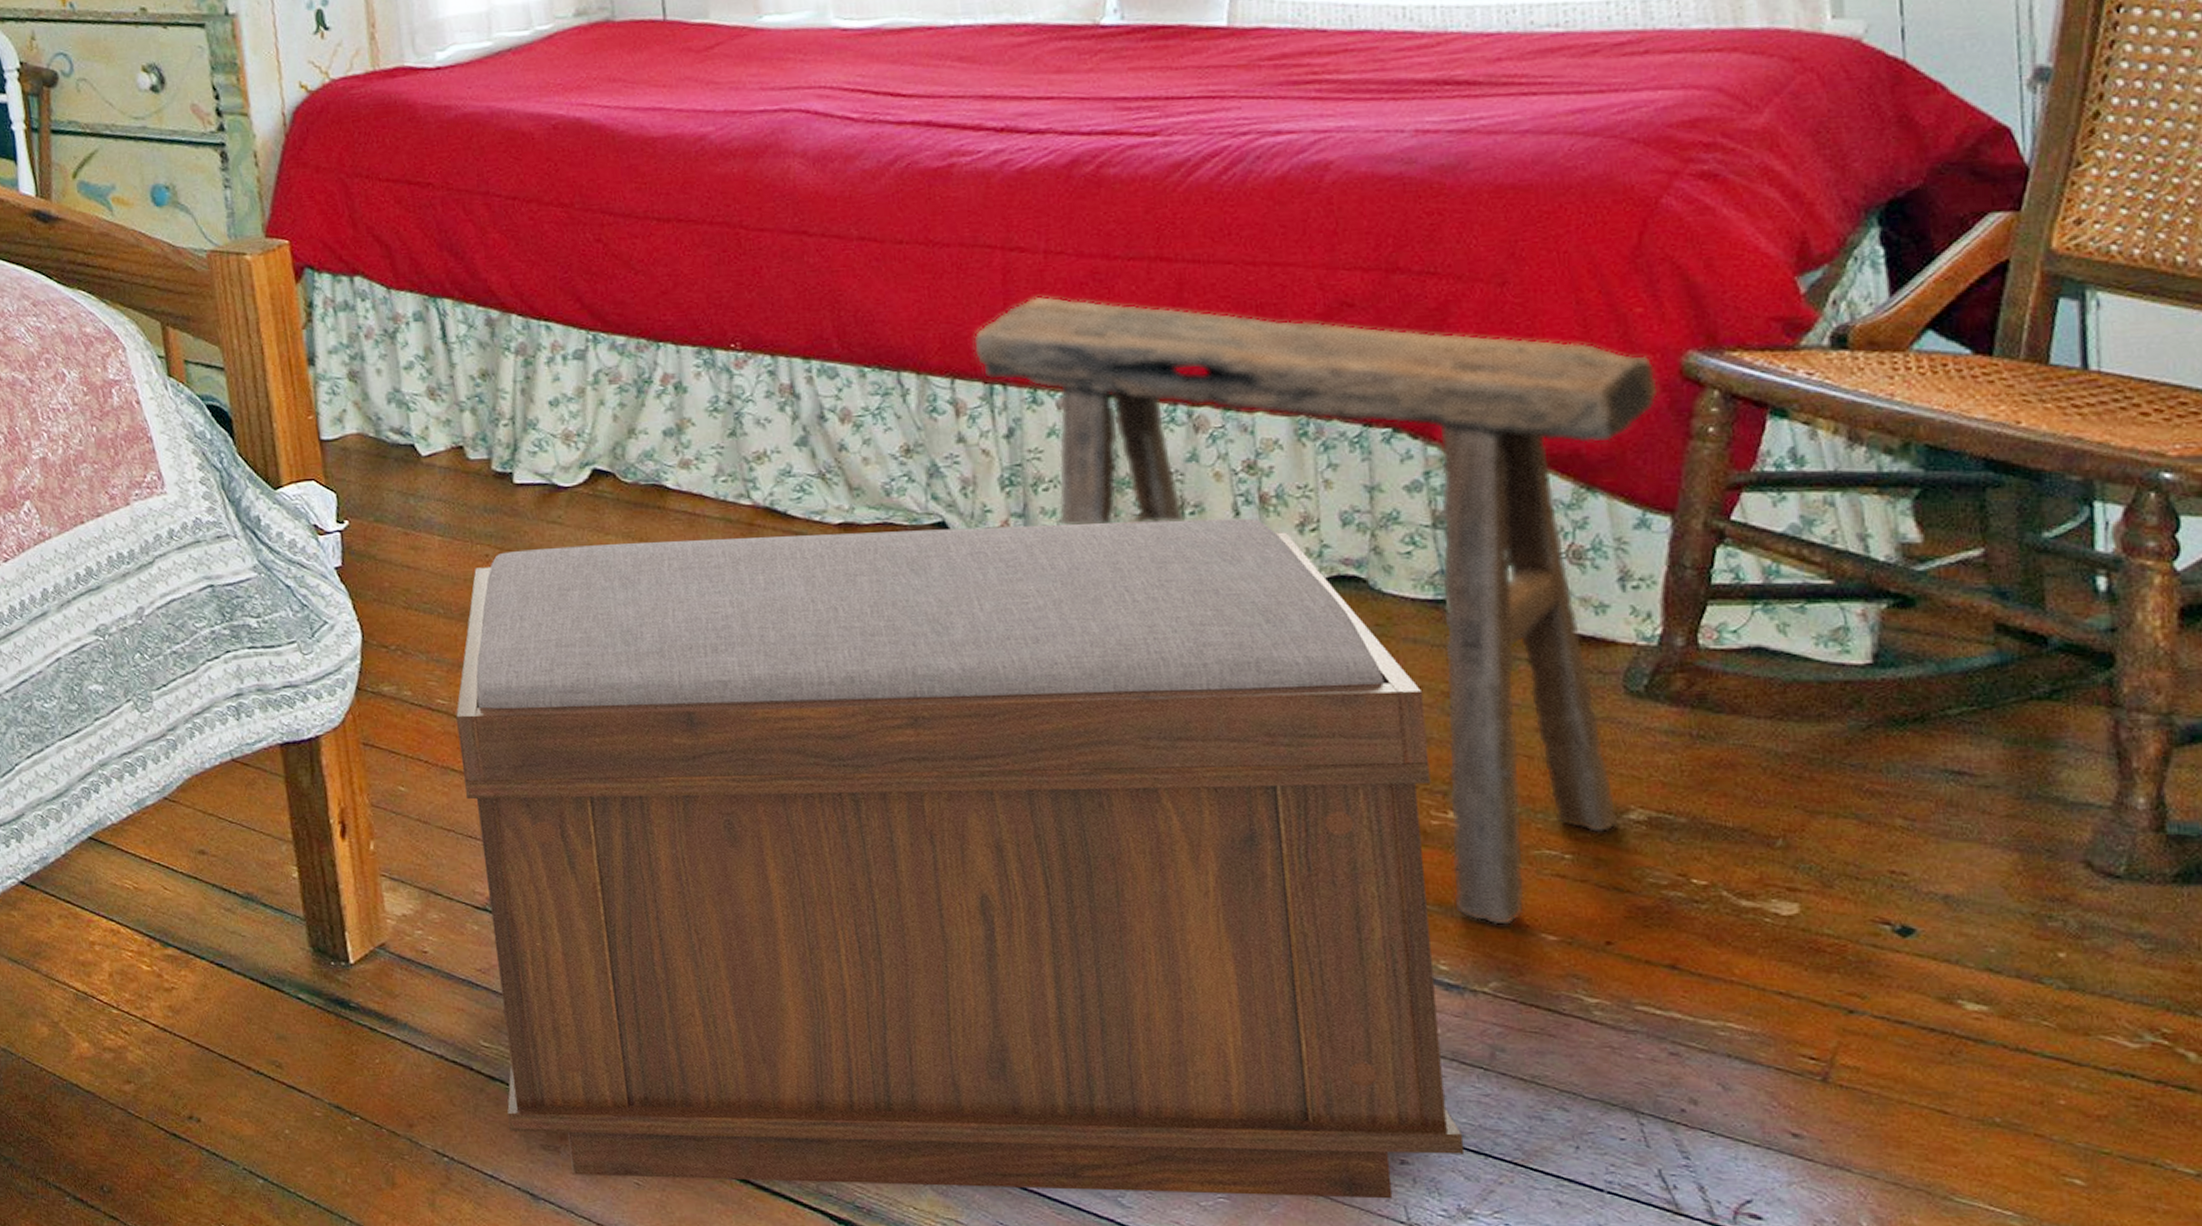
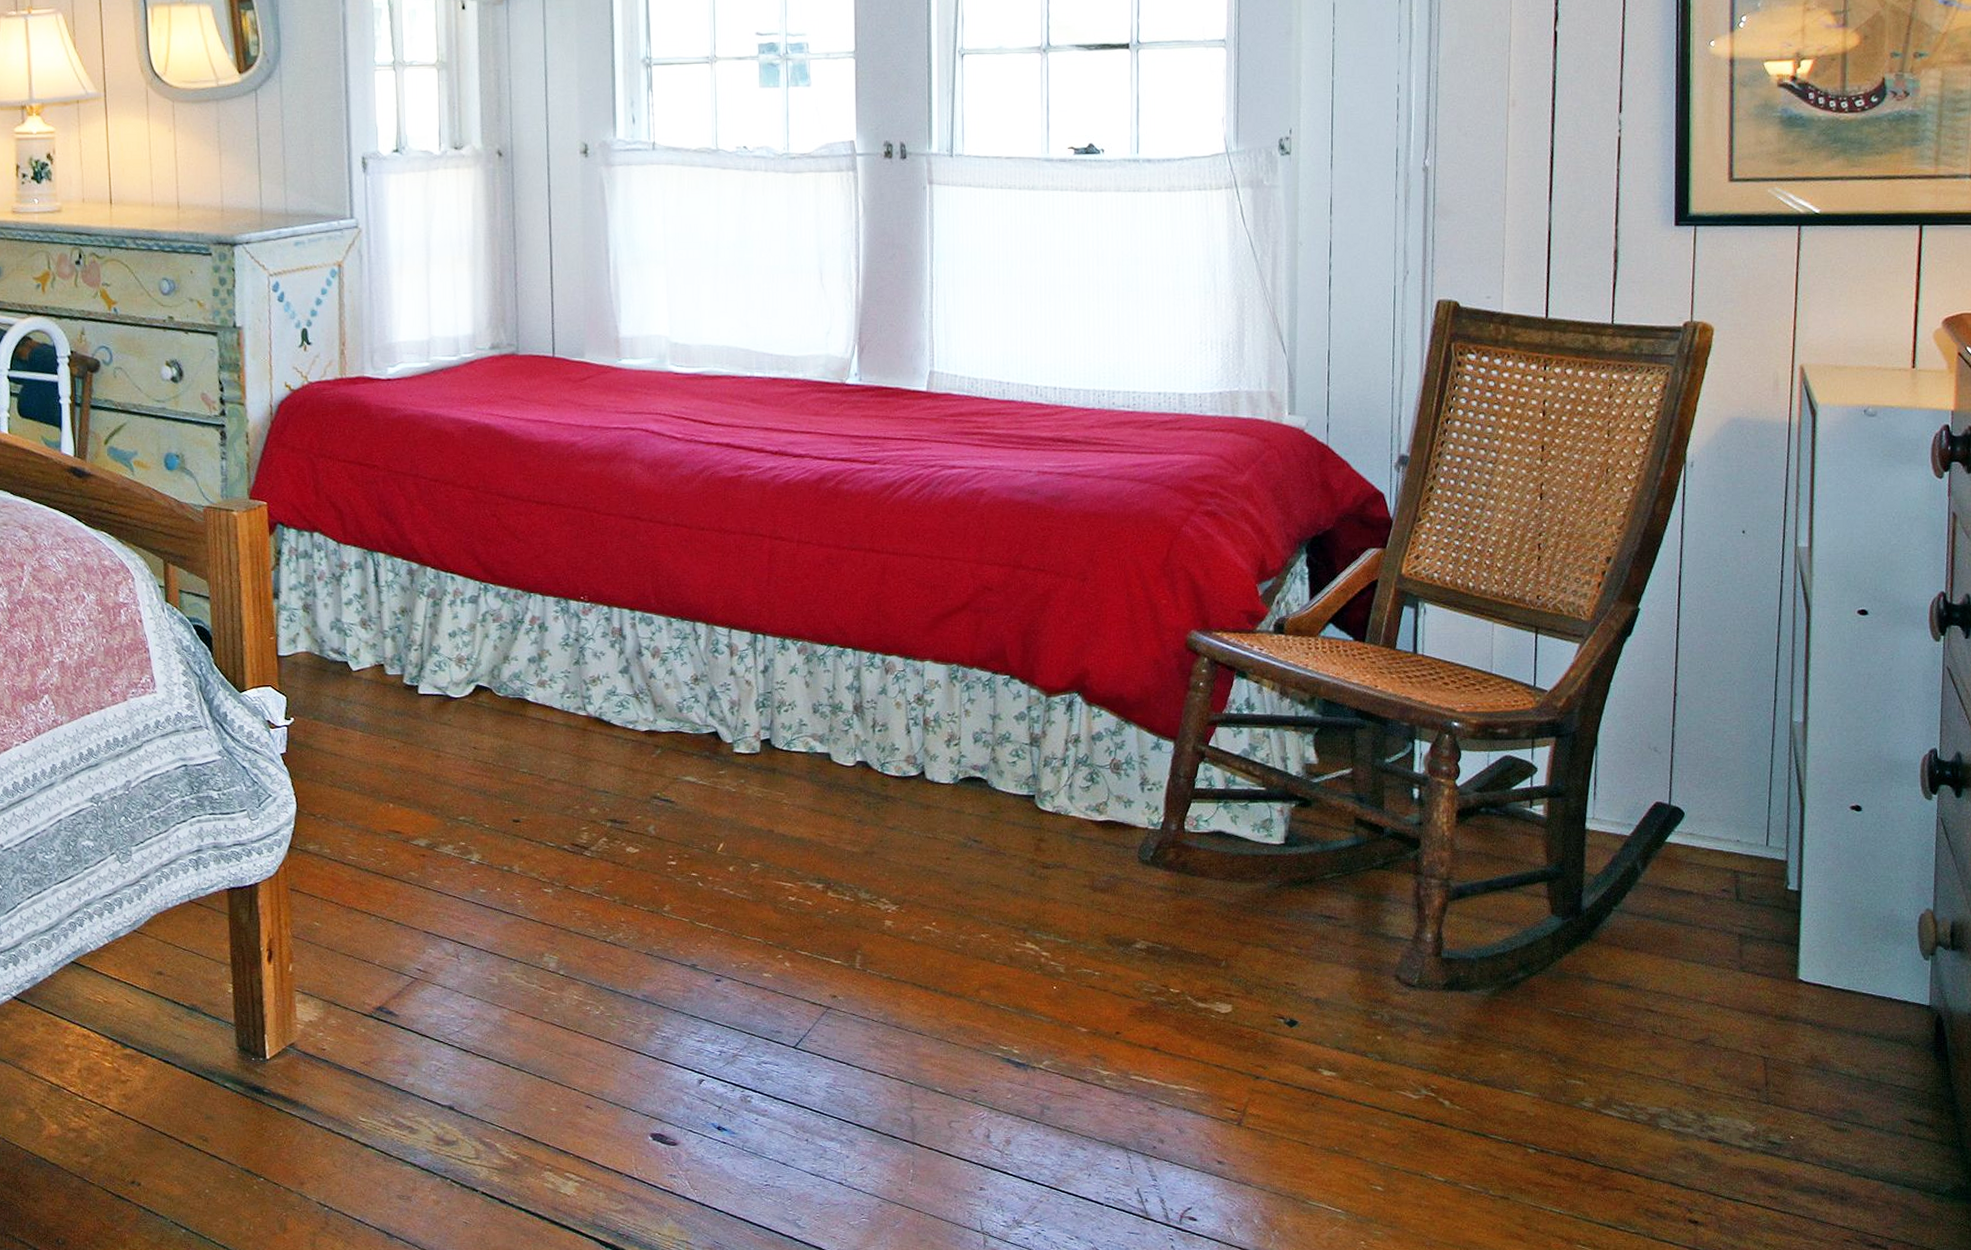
bench: present [456,518,1465,1199] -> none [362,734,1020,1218]
stool: present [972,296,1660,926] -> none [745,572,1173,1022]

